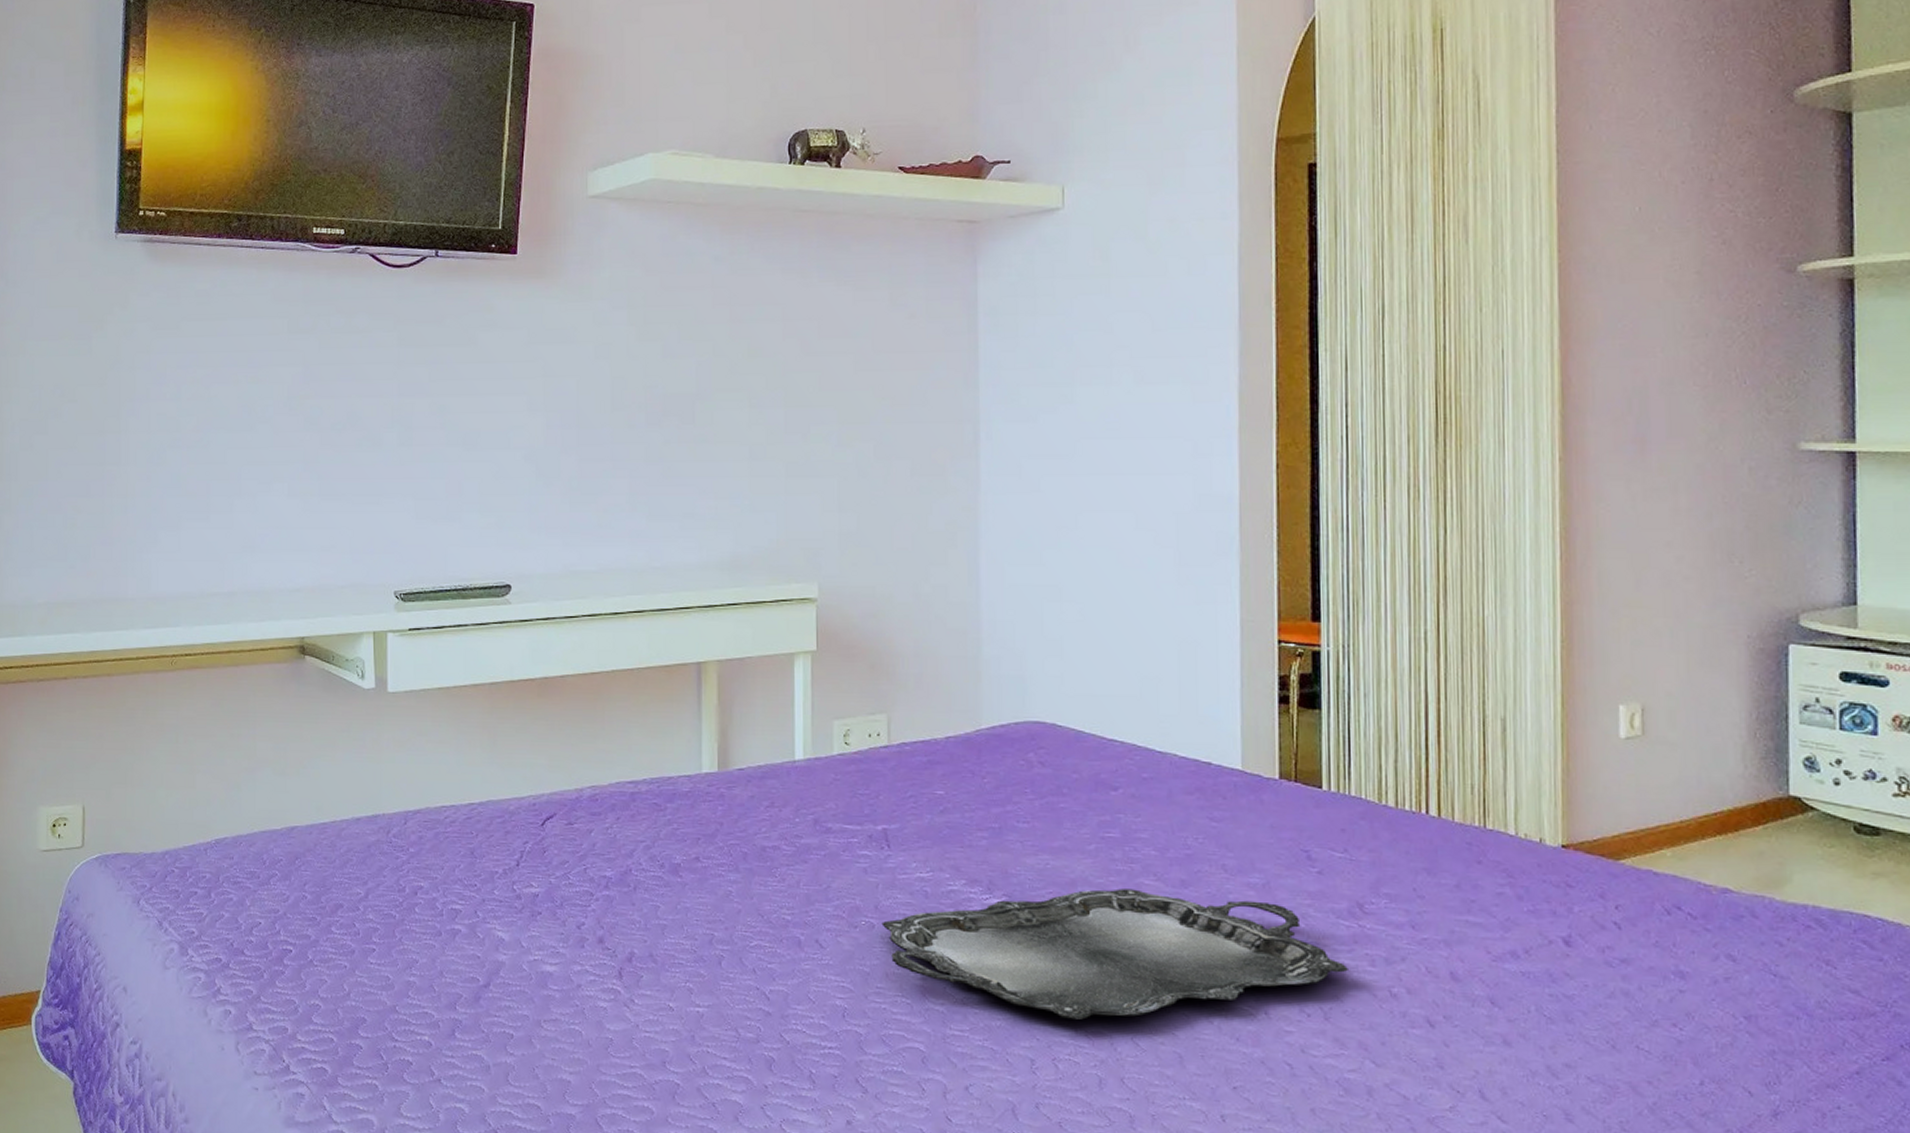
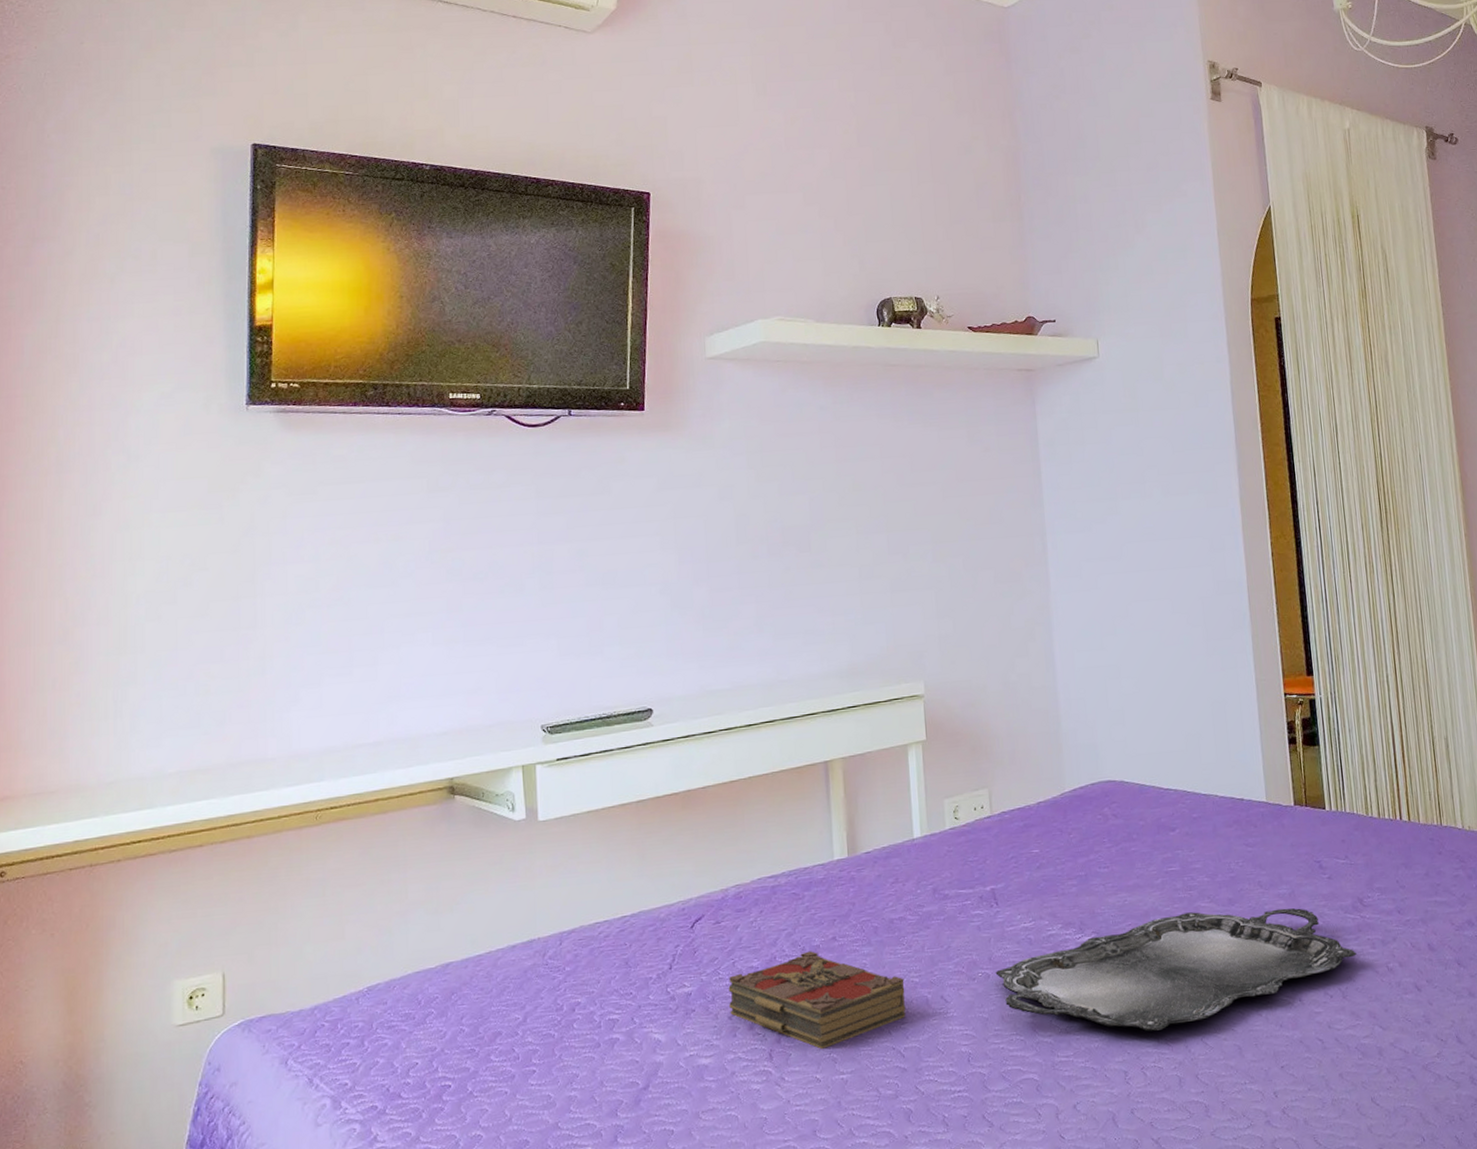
book: none [578,868,775,976] -> present [728,951,906,1049]

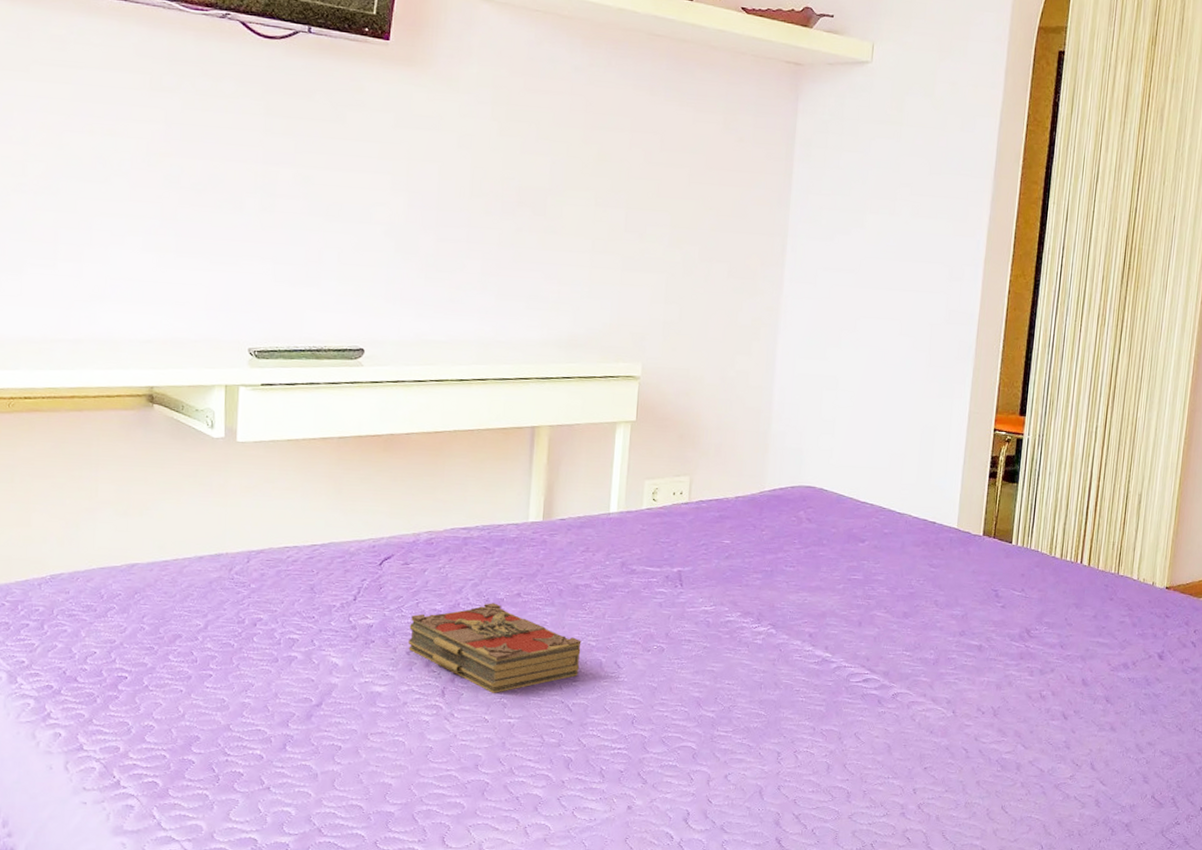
serving tray: present [995,908,1356,1031] -> none [670,619,1014,720]

